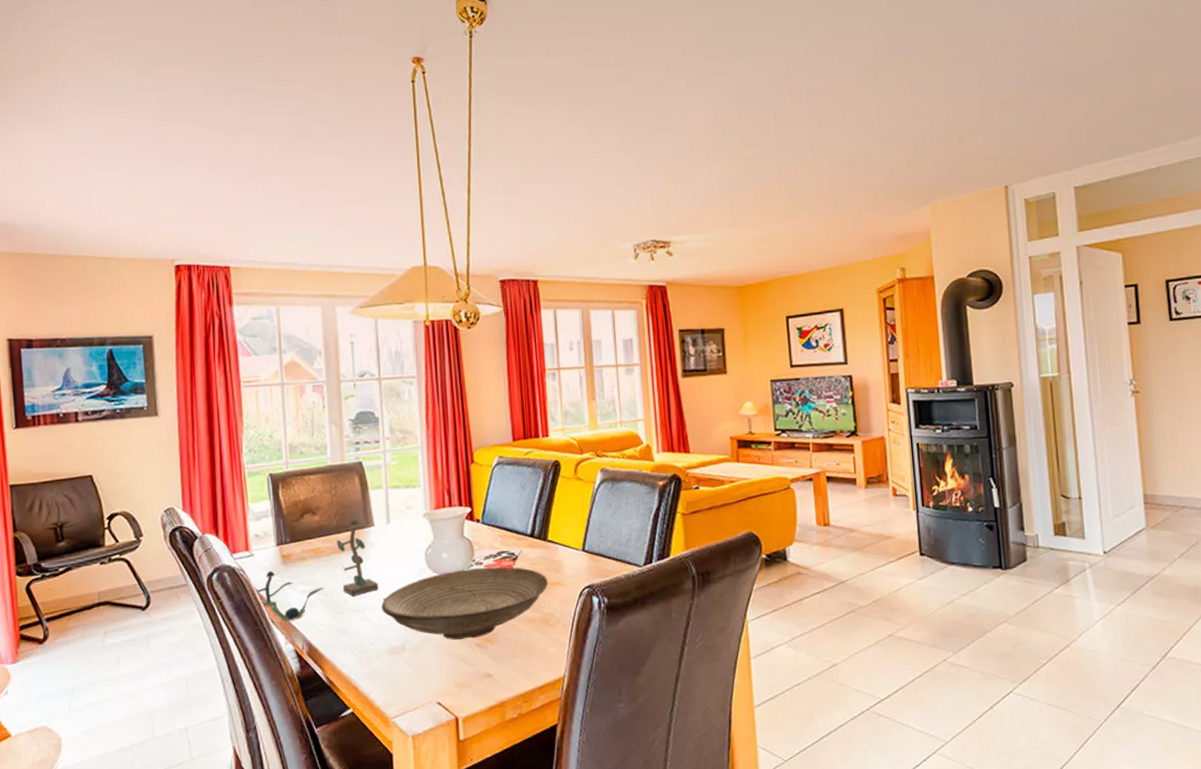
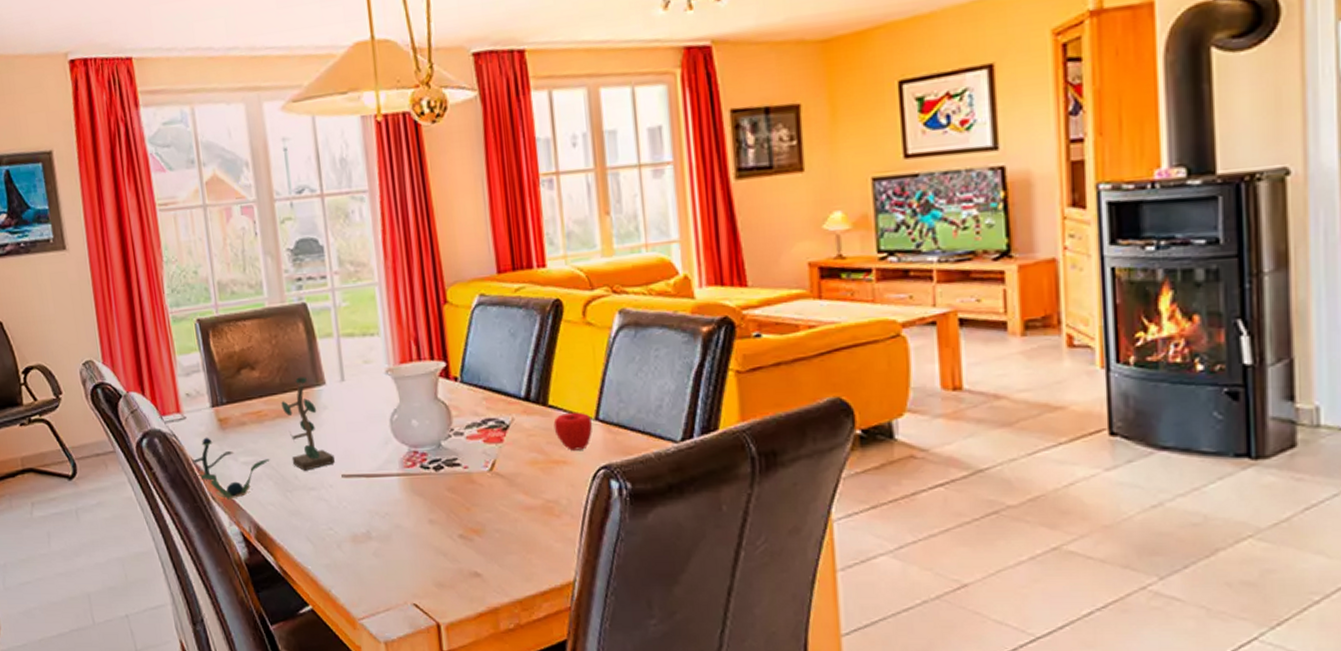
decorative bowl: present [381,566,549,640] -> none [339,438,551,528]
apple: none [551,545,581,575] -> present [553,412,593,450]

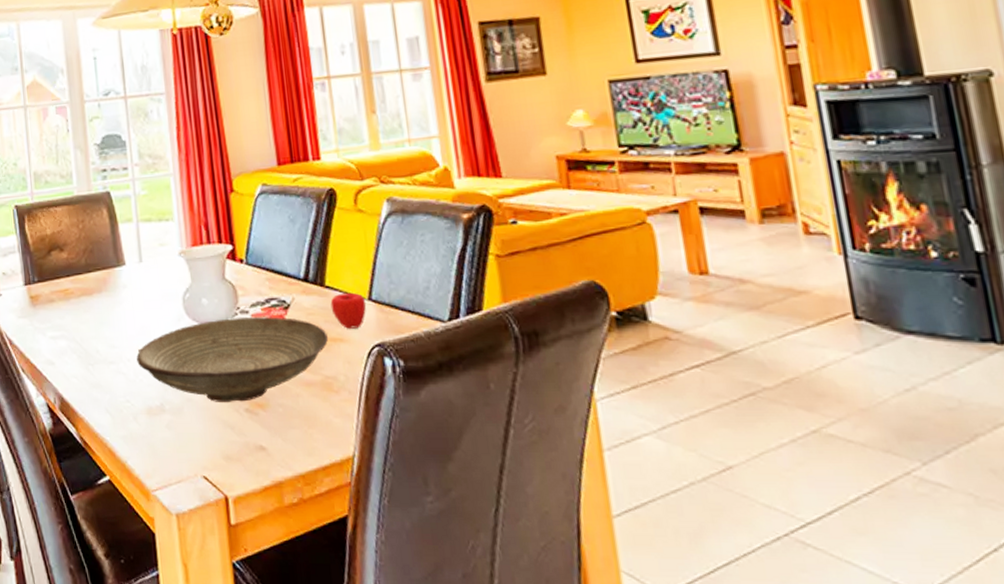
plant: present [191,377,335,500] -> none [4,258,132,372]
decorative bowl: none [339,438,551,528] -> present [136,317,329,402]

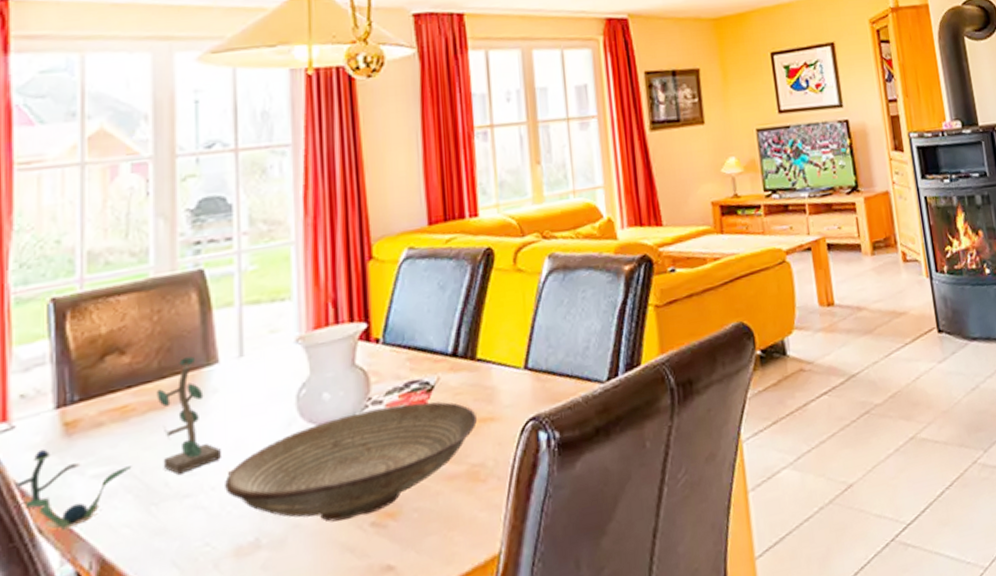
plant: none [4,258,132,372] -> present [13,356,221,530]
apple: present [330,292,367,329] -> none [481,363,522,405]

